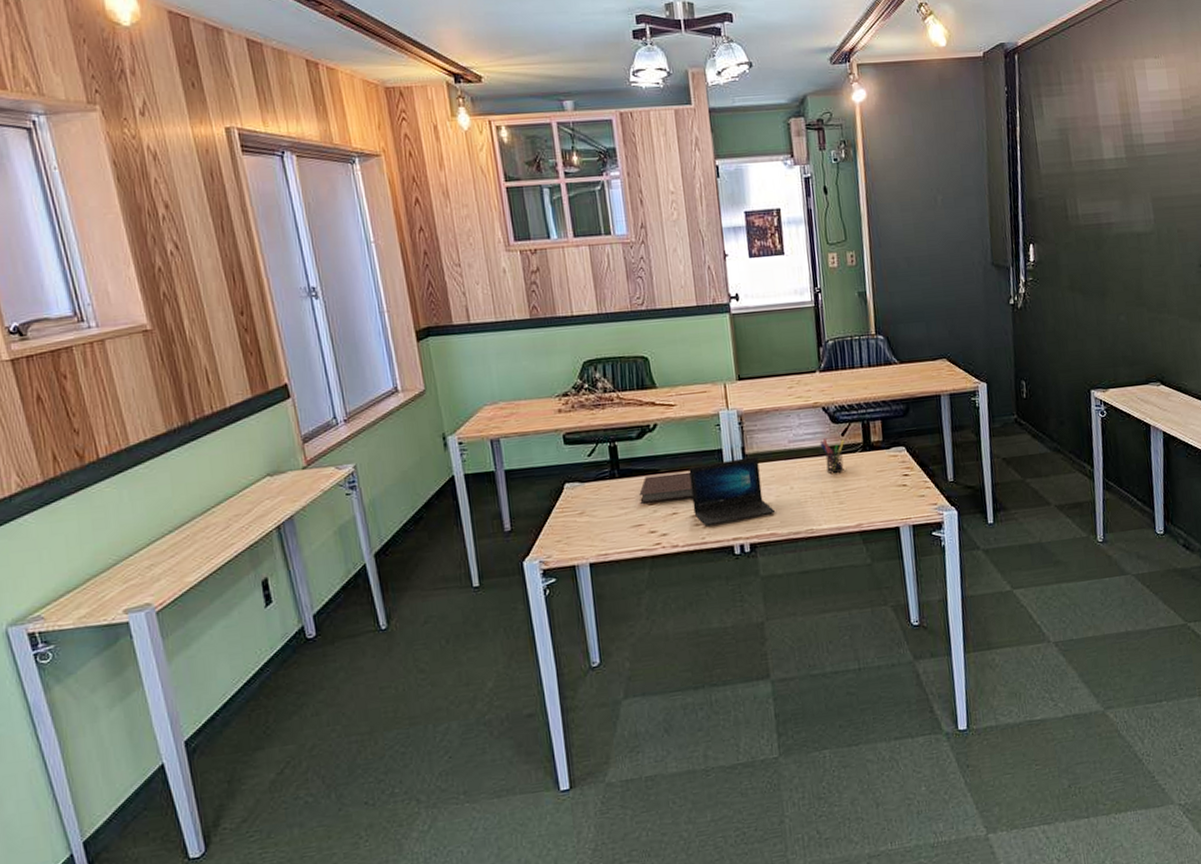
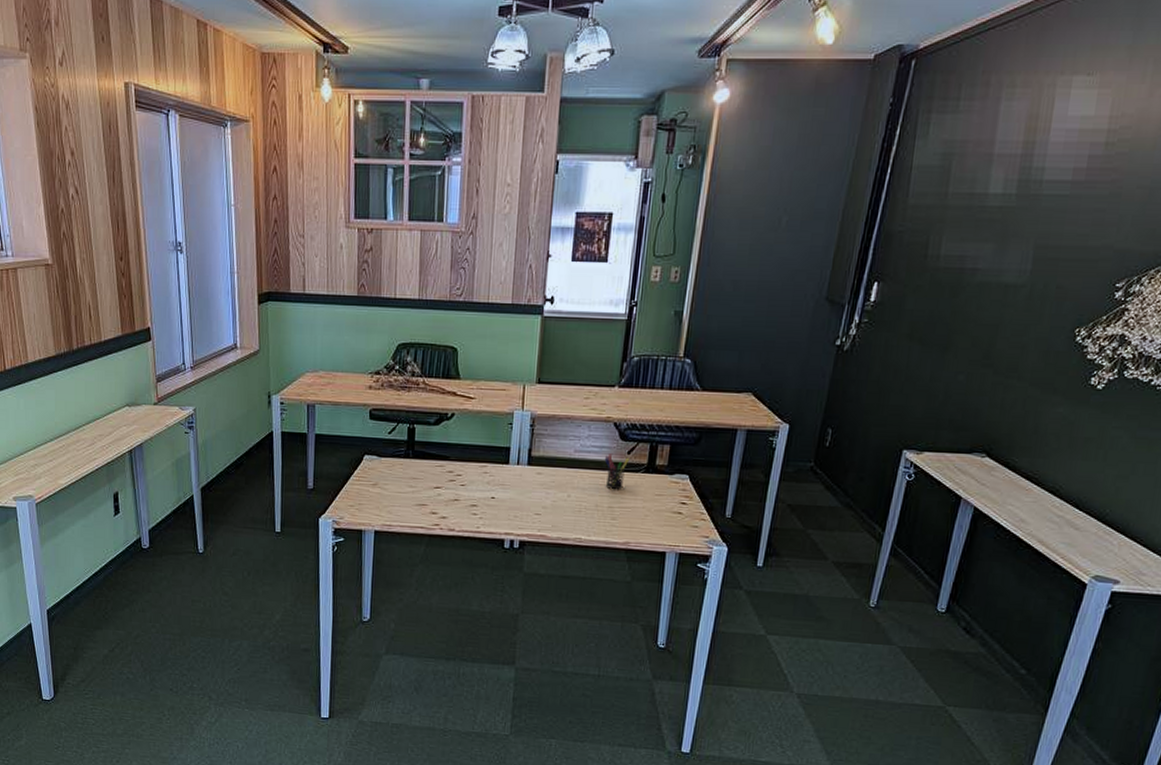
notebook: present [639,471,693,504] -> none [427,461,477,488]
laptop: present [689,456,776,527] -> none [473,459,550,518]

